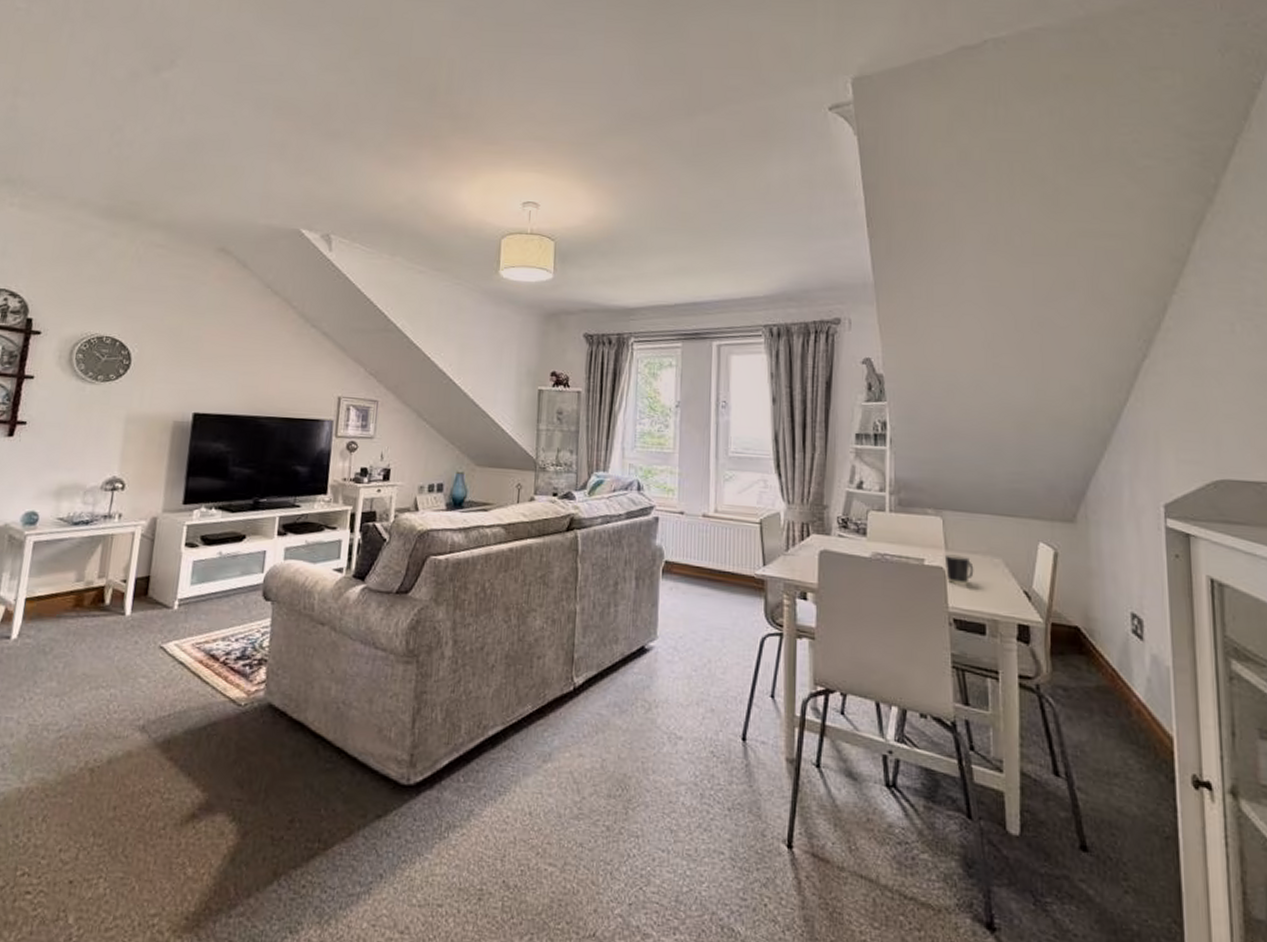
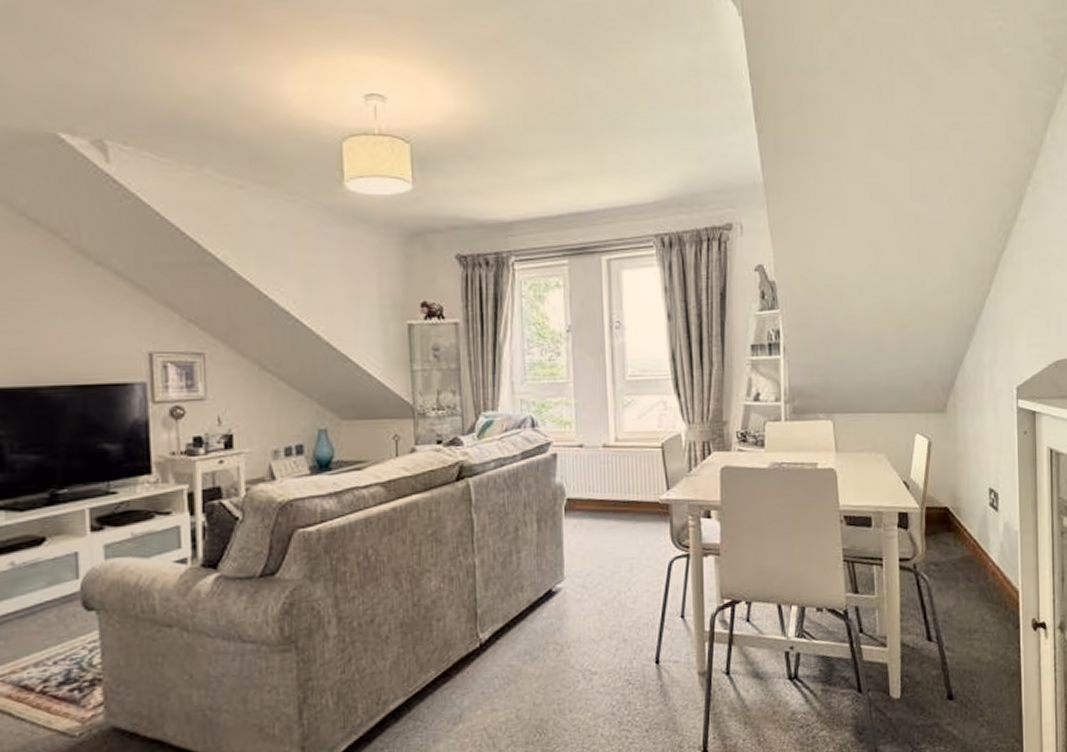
mug: present [944,554,974,584] -> none [835,455,861,482]

